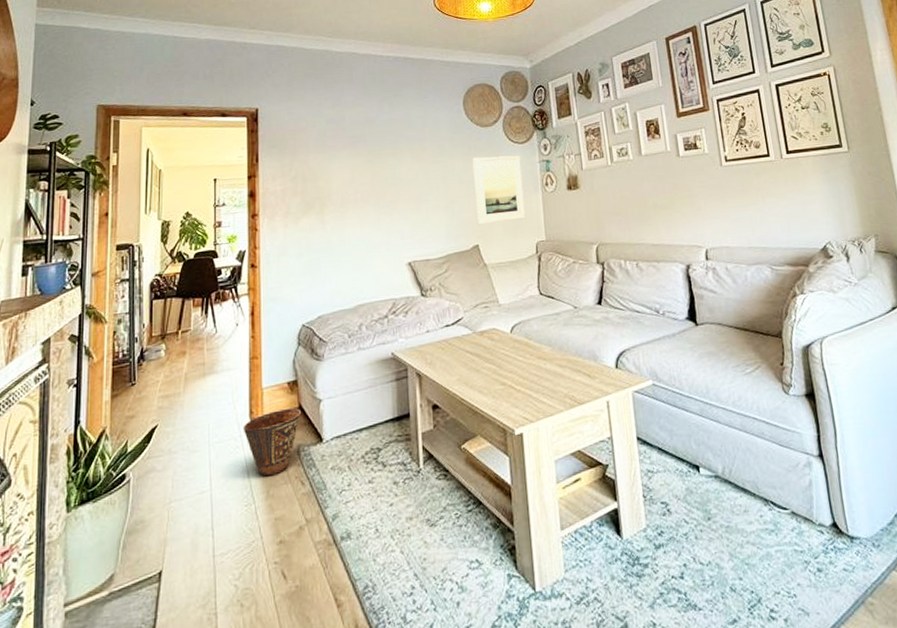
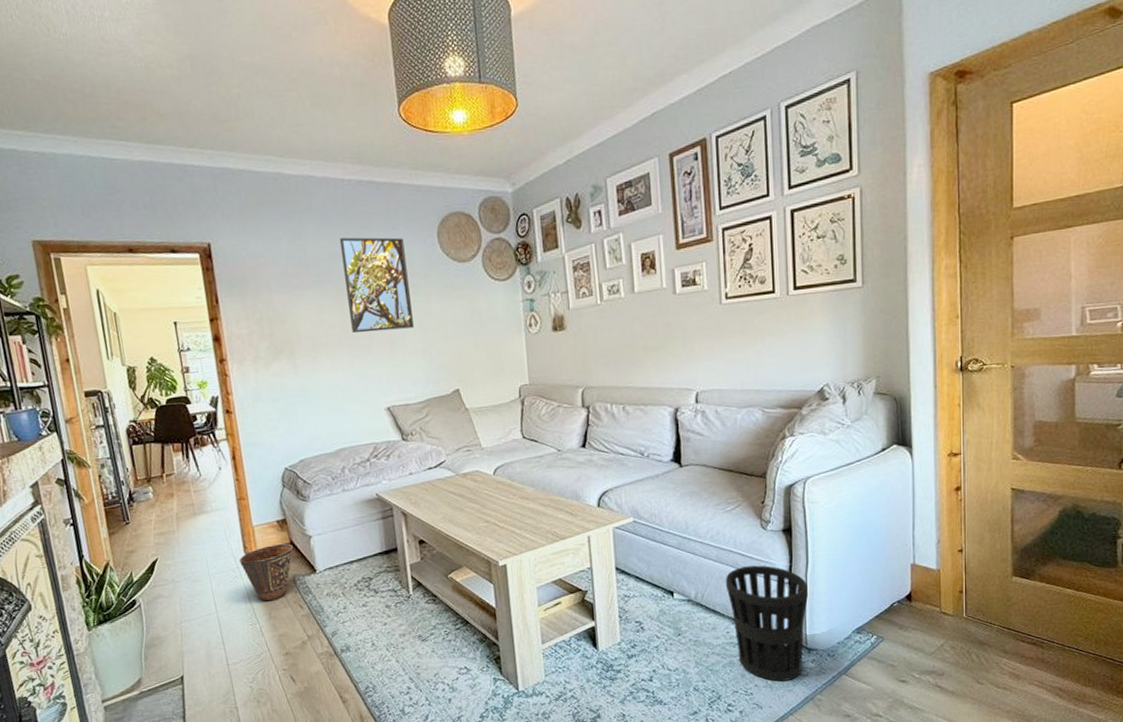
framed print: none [375,104,438,191] -> present [339,237,414,334]
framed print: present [472,155,526,225] -> none [449,294,508,369]
wastebasket: none [752,435,848,580] -> present [725,565,809,682]

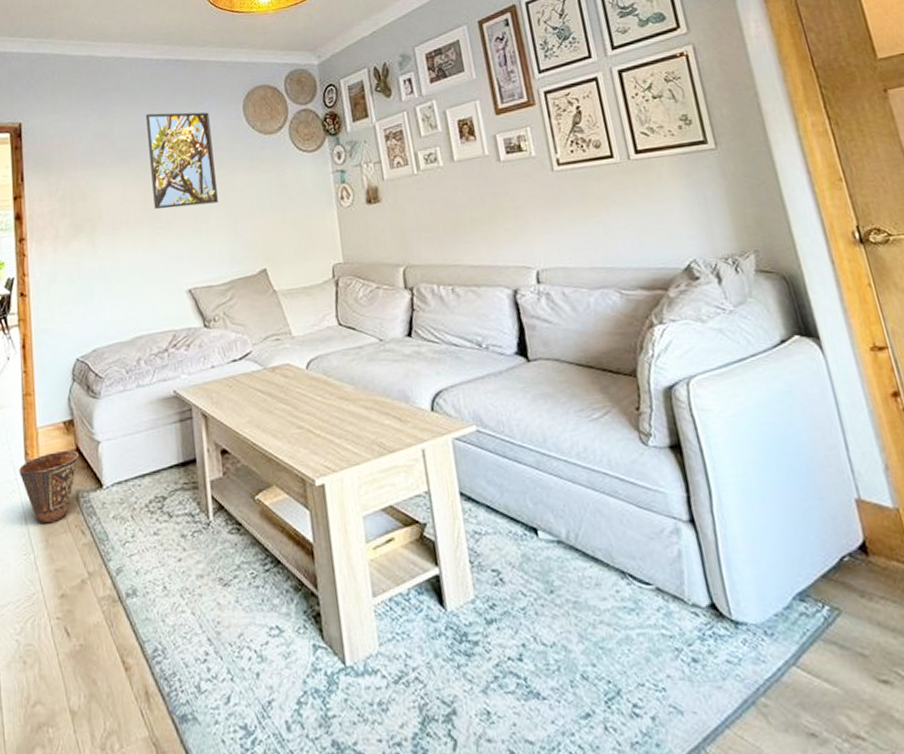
wastebasket: present [725,565,809,682] -> none [603,494,732,672]

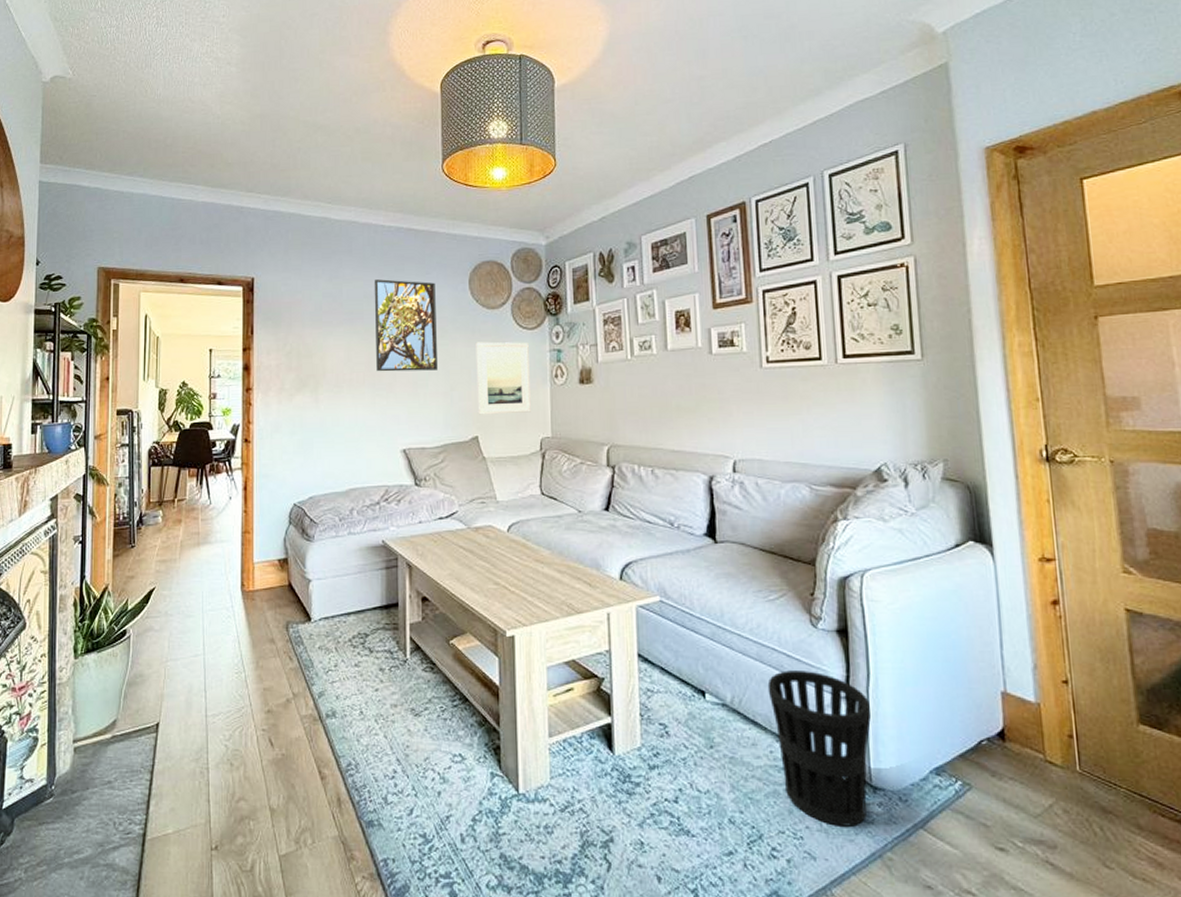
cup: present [19,450,79,524] -> none [235,586,290,648]
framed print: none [255,166,319,246] -> present [476,341,531,415]
wastebasket: none [603,494,732,672] -> present [767,670,872,827]

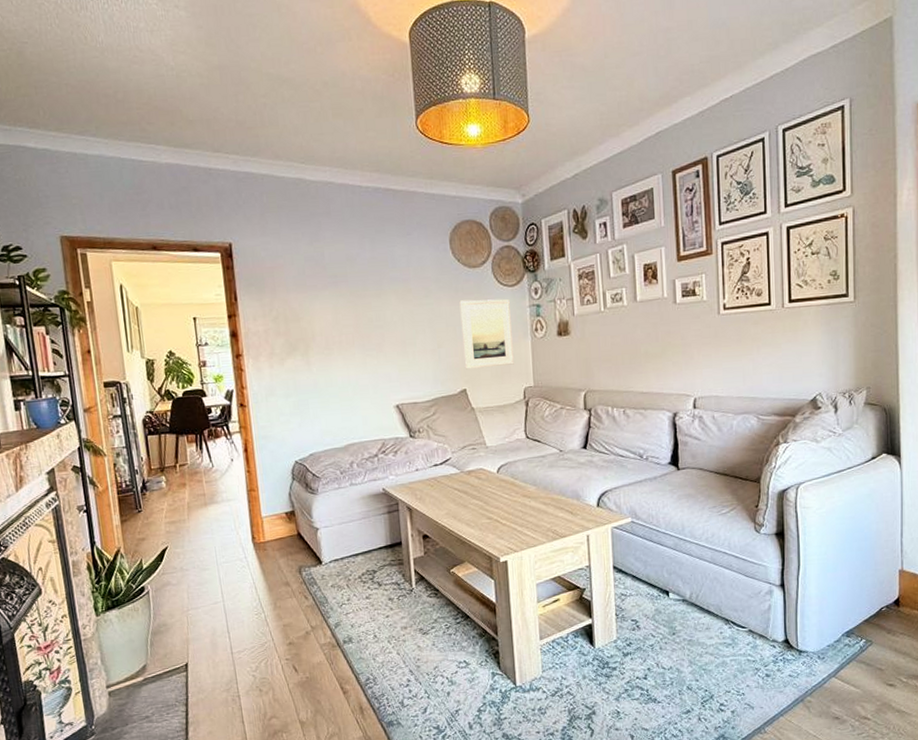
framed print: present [374,279,437,372] -> none [355,241,424,333]
wastebasket: present [767,670,872,827] -> none [719,567,800,683]

